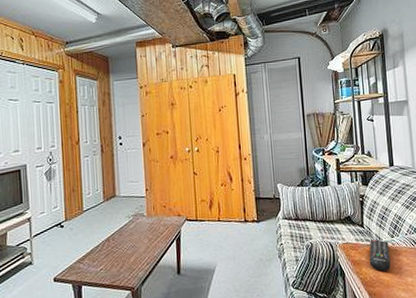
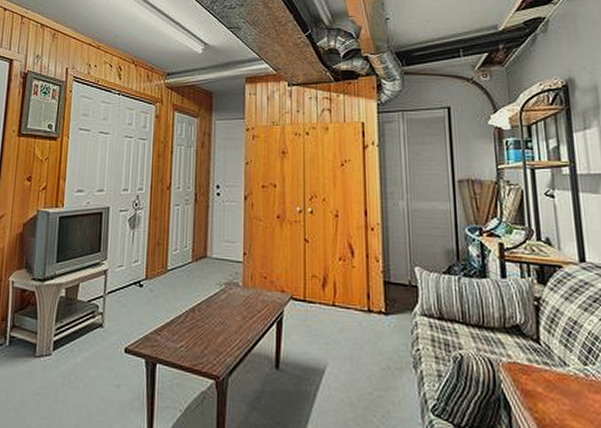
remote control: present [369,239,391,271] -> none [548,362,583,414]

